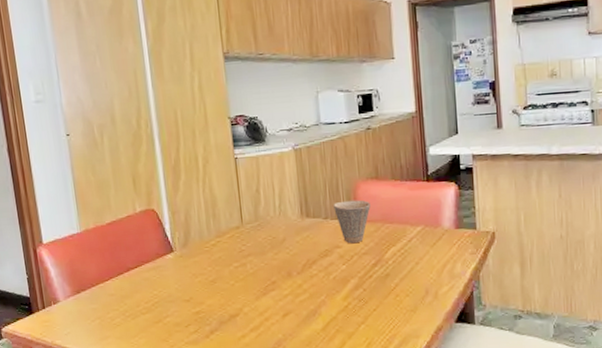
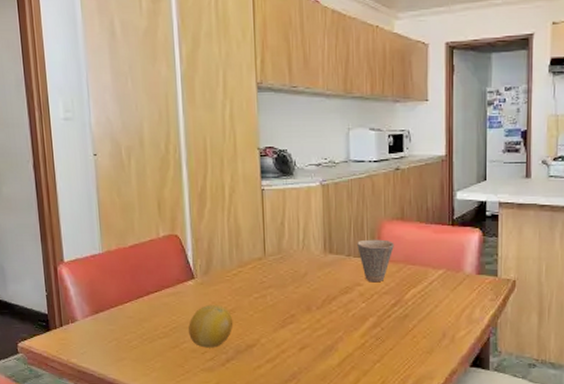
fruit: none [170,276,215,321] -> present [189,304,233,348]

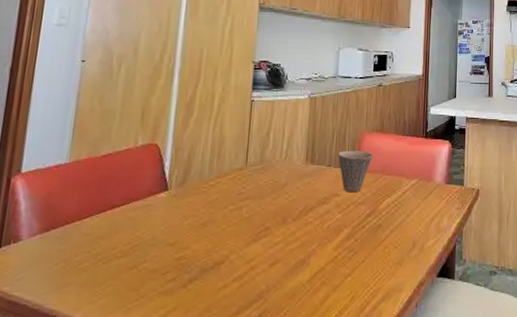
fruit: present [189,304,233,348] -> none [151,218,204,267]

